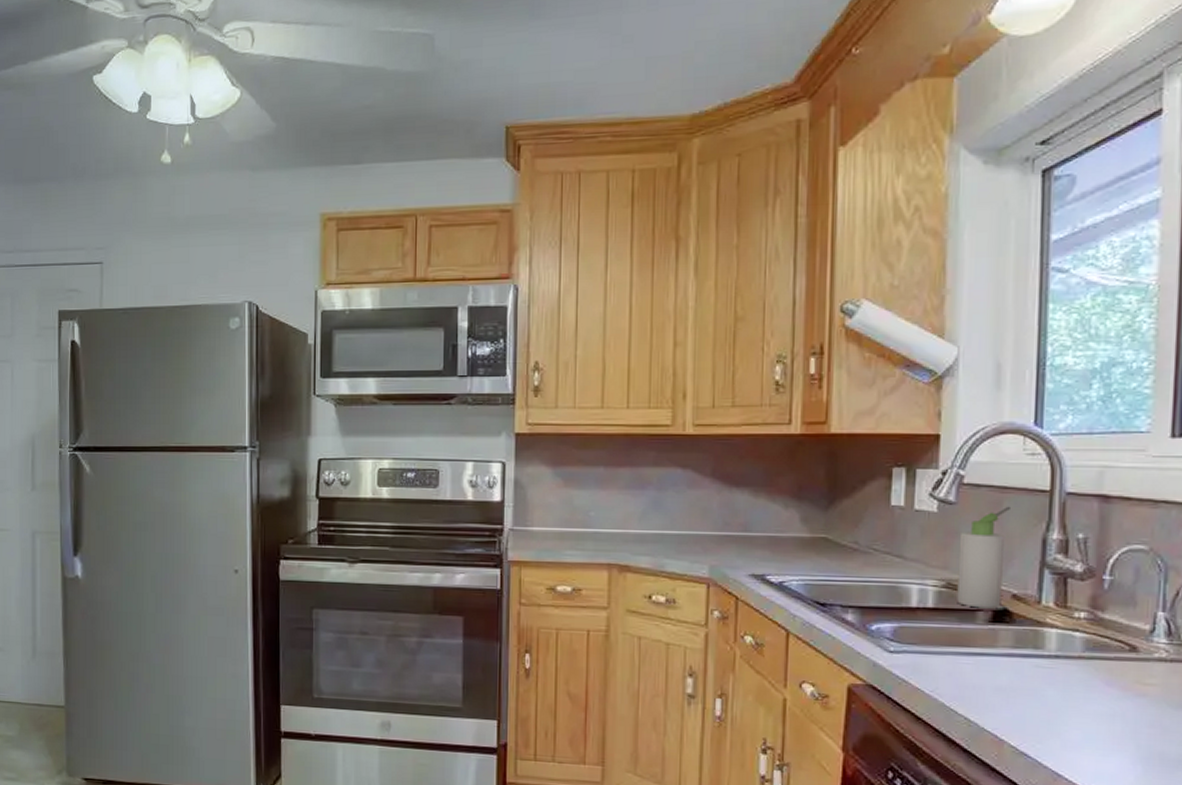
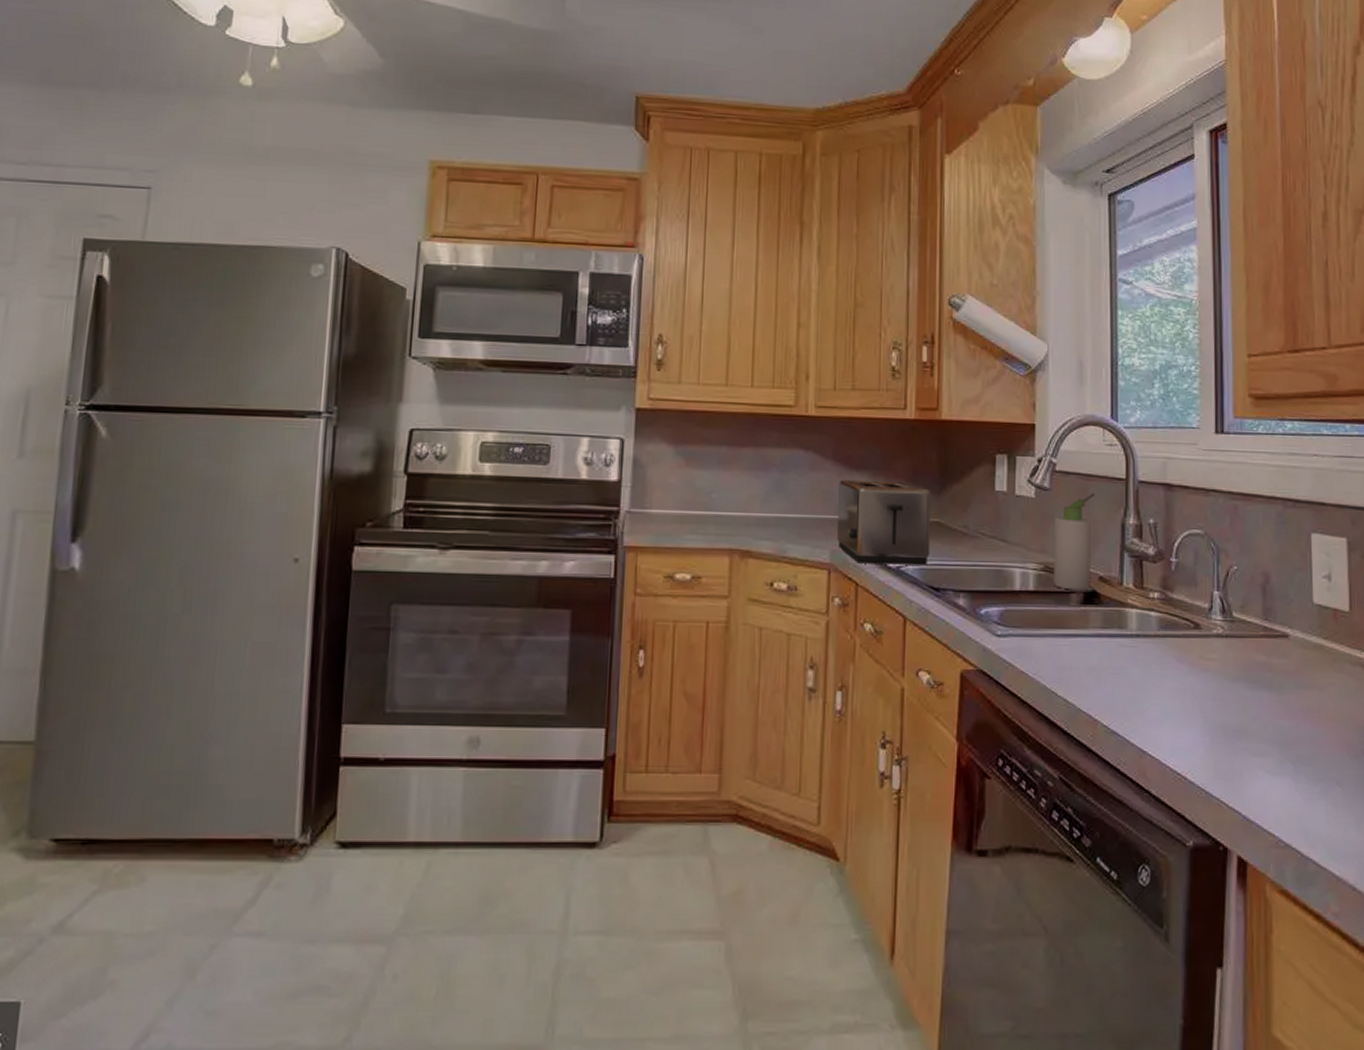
toaster: none [716,496,818,581] -> present [837,479,931,565]

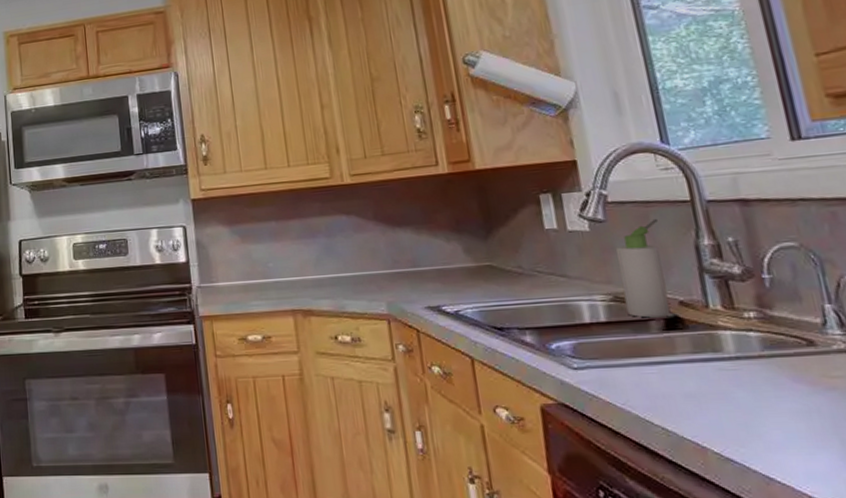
toaster: present [837,479,931,565] -> none [384,232,487,312]

